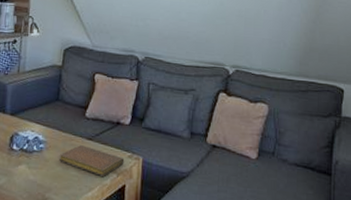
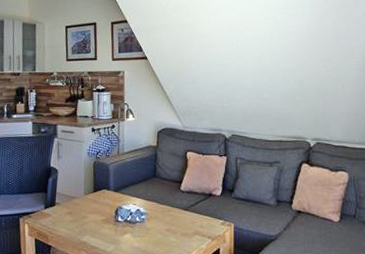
notebook: present [59,145,125,176] -> none [160,215,218,241]

